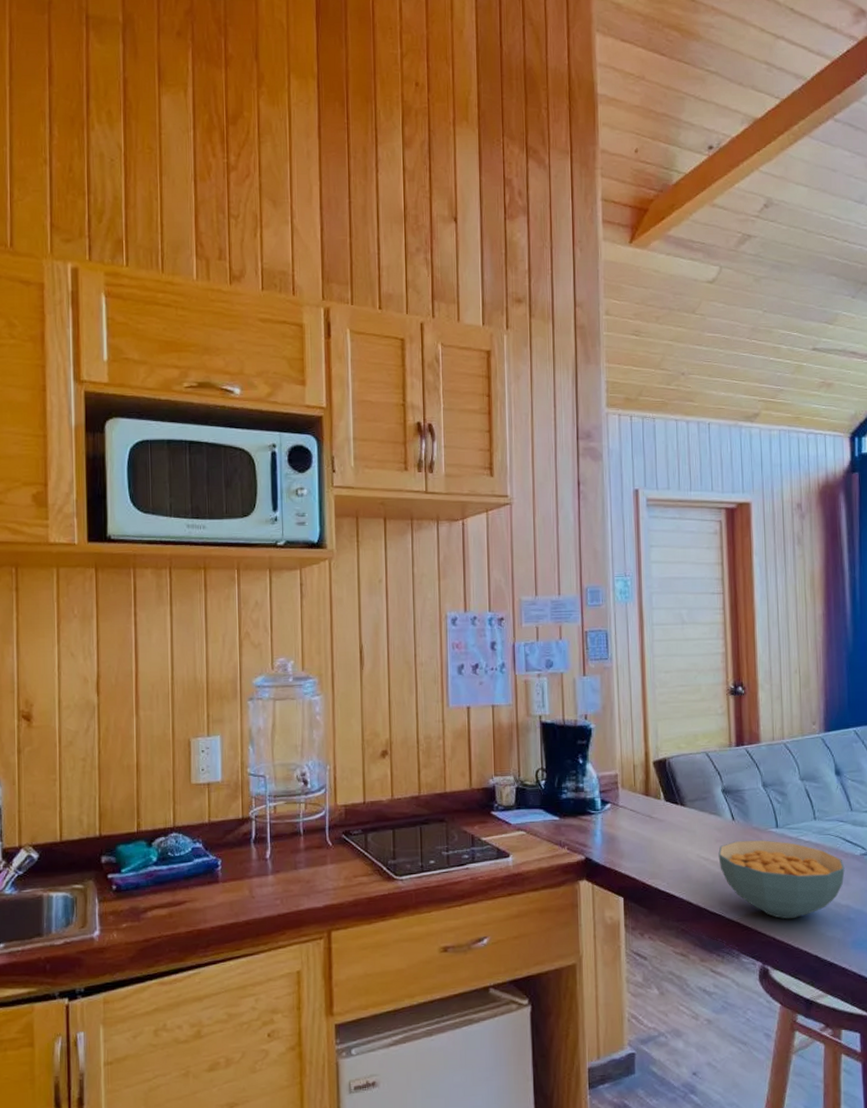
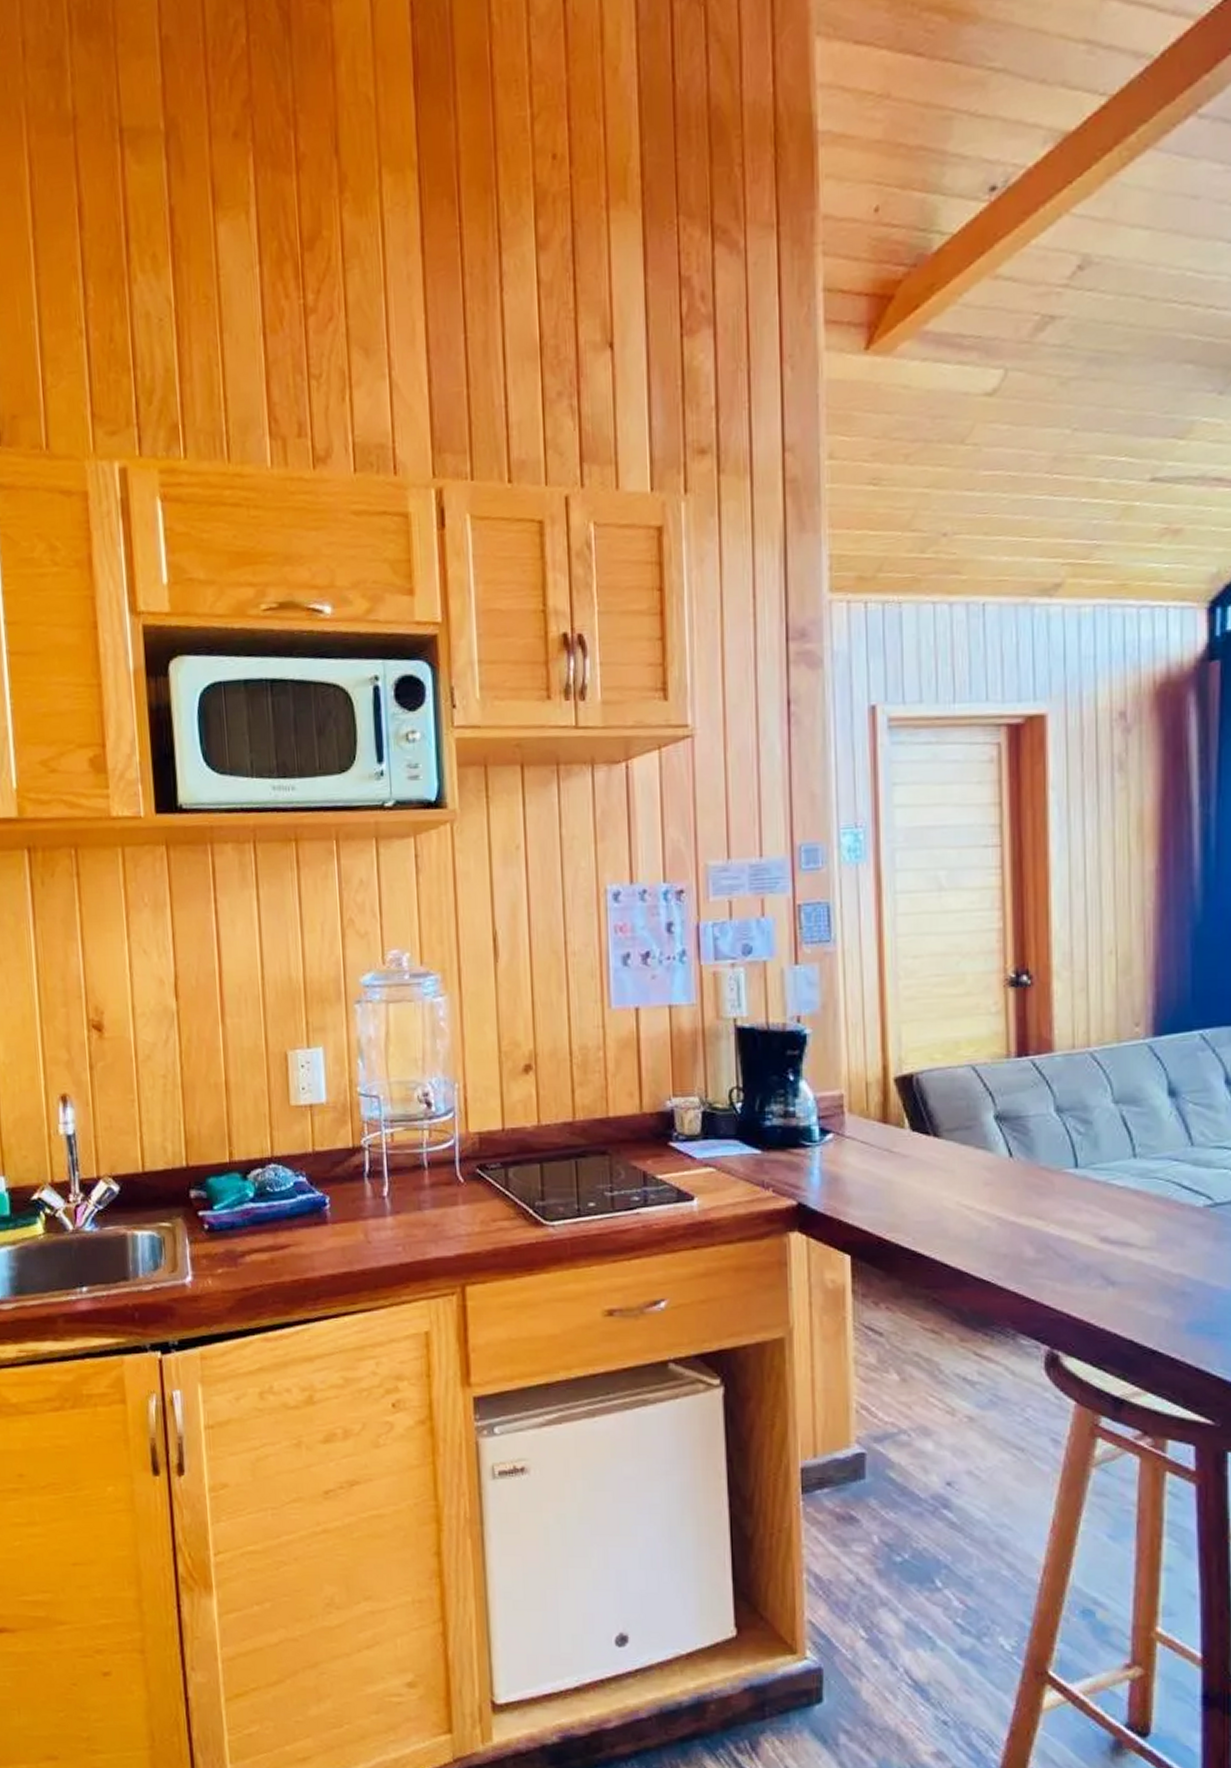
cereal bowl: present [718,840,845,919] -> none [988,1184,1179,1291]

